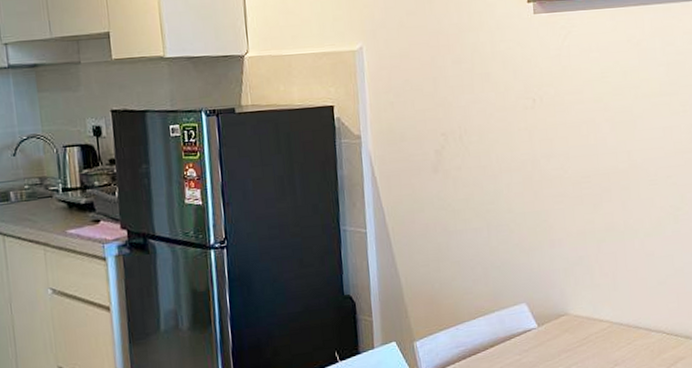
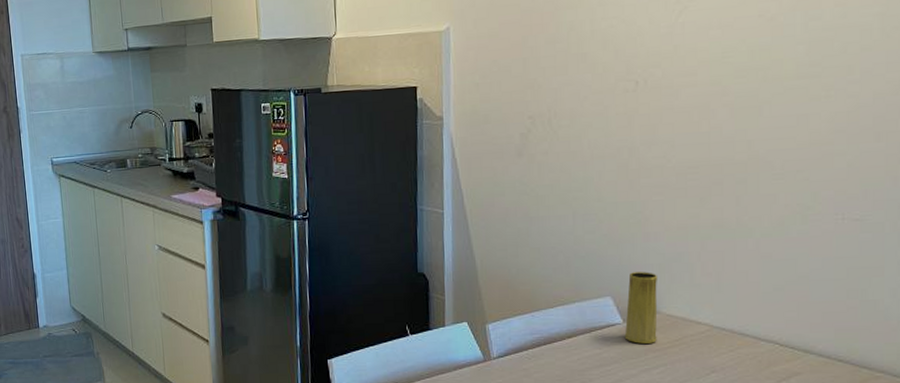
vase: none [539,276,568,346] -> present [624,272,658,344]

